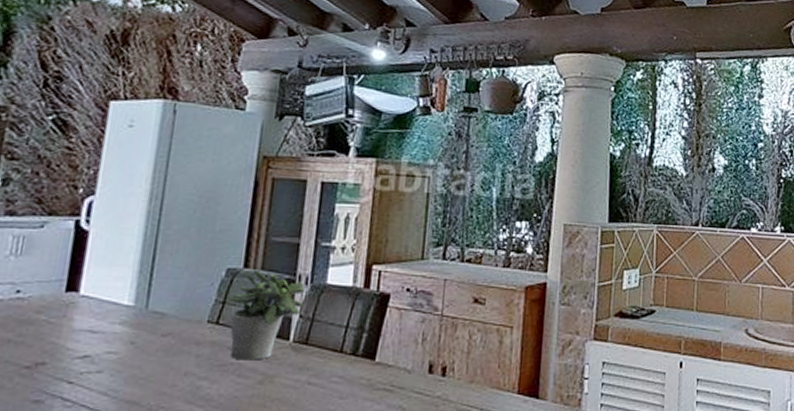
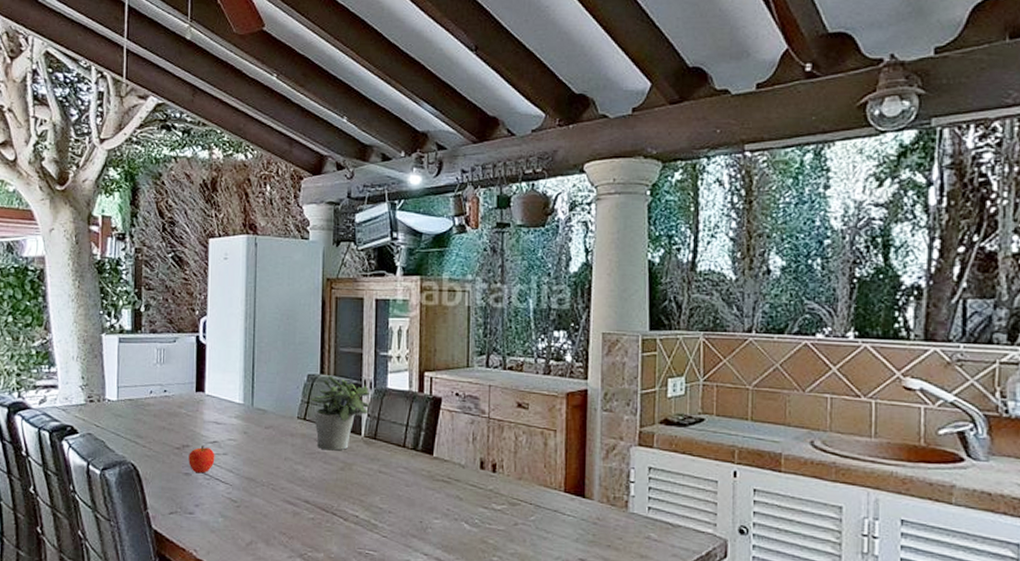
fruit: none [41,361,84,400] -> present [188,445,215,474]

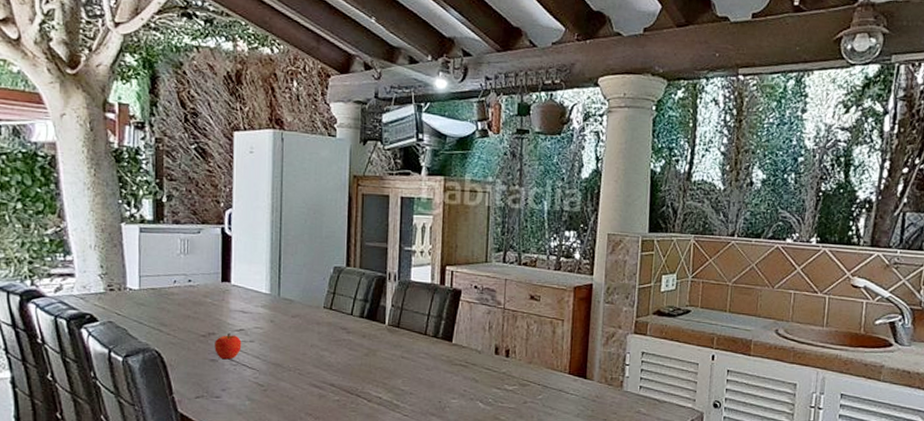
potted plant: present [311,375,371,451] -> none [337,268,395,338]

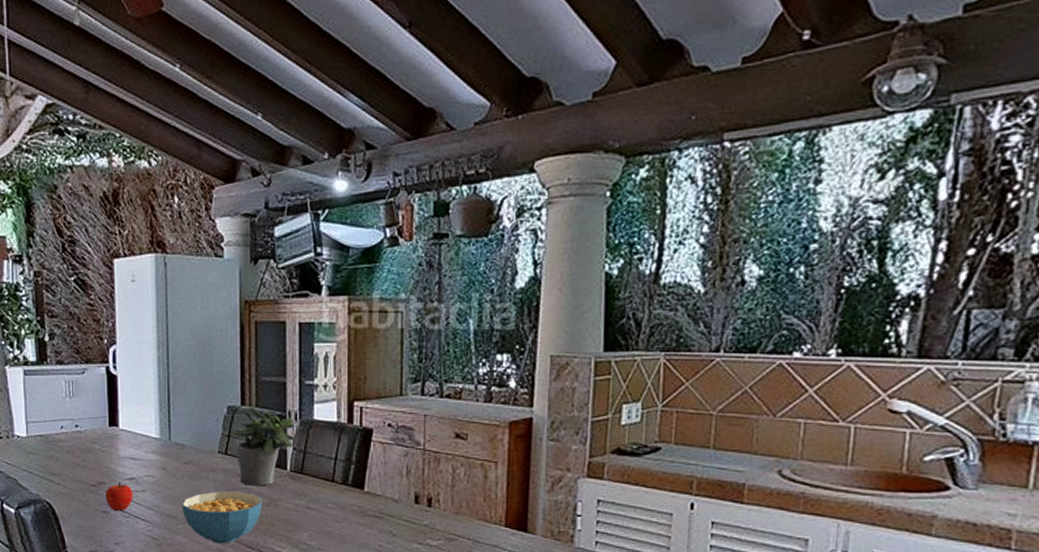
cereal bowl: none [287,342,363,389] -> present [182,491,263,544]
potted plant: none [337,268,395,338] -> present [232,406,296,486]

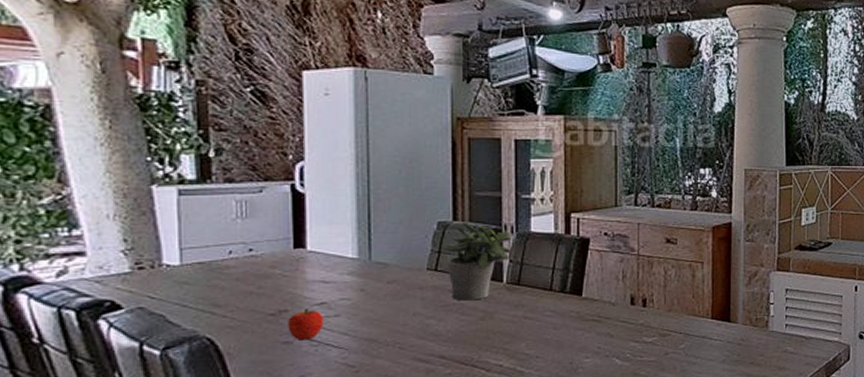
cereal bowl: present [182,491,263,544] -> none [384,307,477,363]

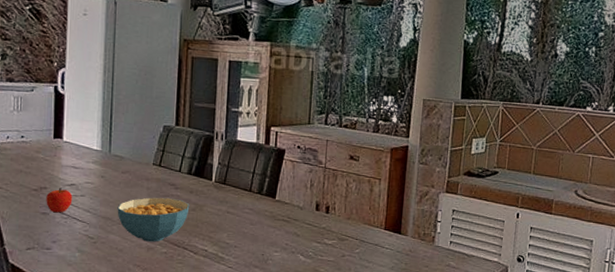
cereal bowl: none [384,307,477,363] -> present [117,197,190,242]
potted plant: present [443,222,512,301] -> none [166,127,222,194]

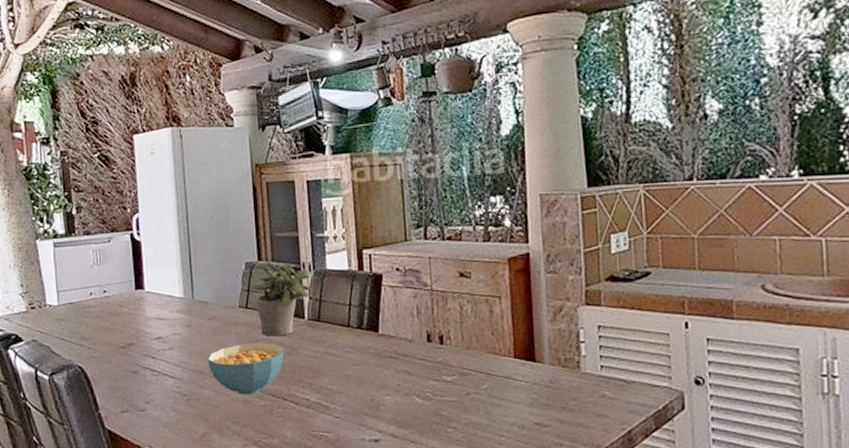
fruit: present [46,187,73,213] -> none [134,342,161,370]
potted plant: none [166,127,222,194] -> present [251,261,311,337]

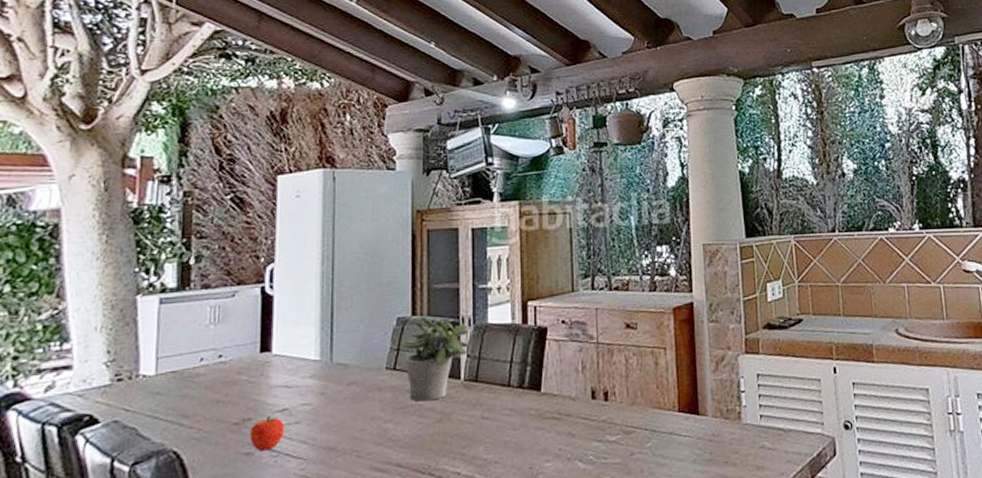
fruit: none [134,342,161,370] -> present [250,415,285,451]
cereal bowl: present [207,342,284,395] -> none [342,409,435,473]

